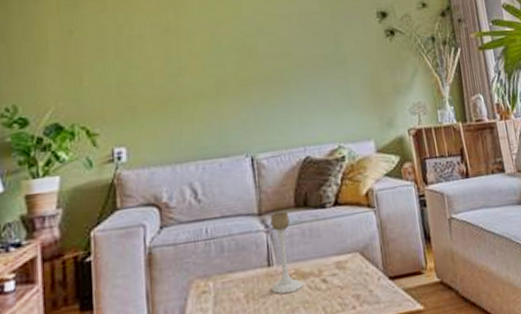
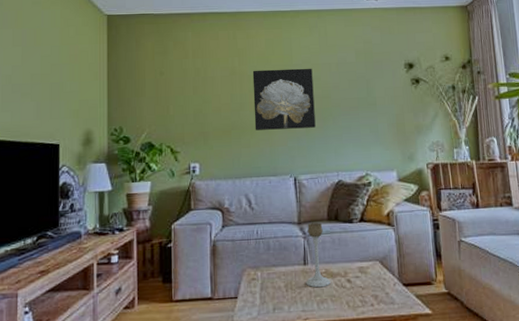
wall art: none [192,20,275,101] -> present [252,68,316,130]

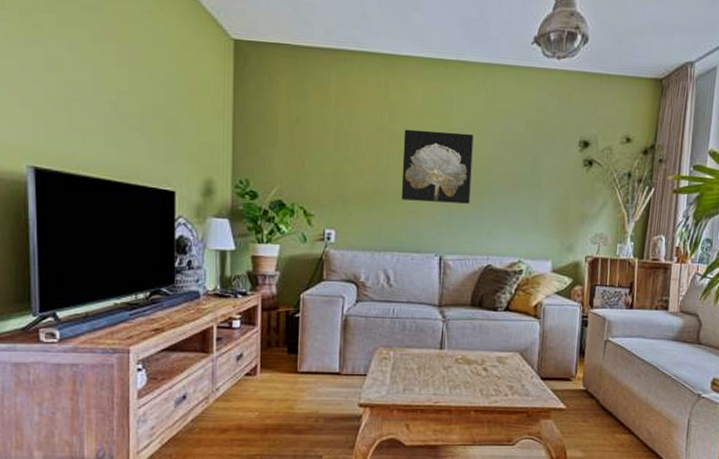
candle holder: present [306,222,331,288] -> none [440,306,466,373]

